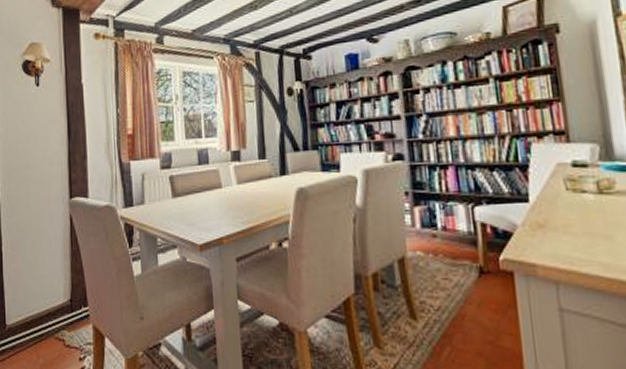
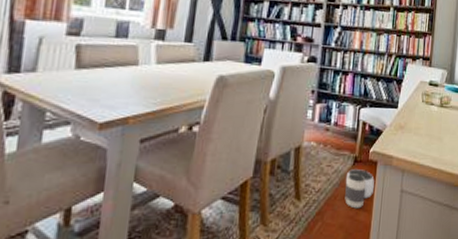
waste basket: none [471,282,517,332] -> present [345,169,374,209]

